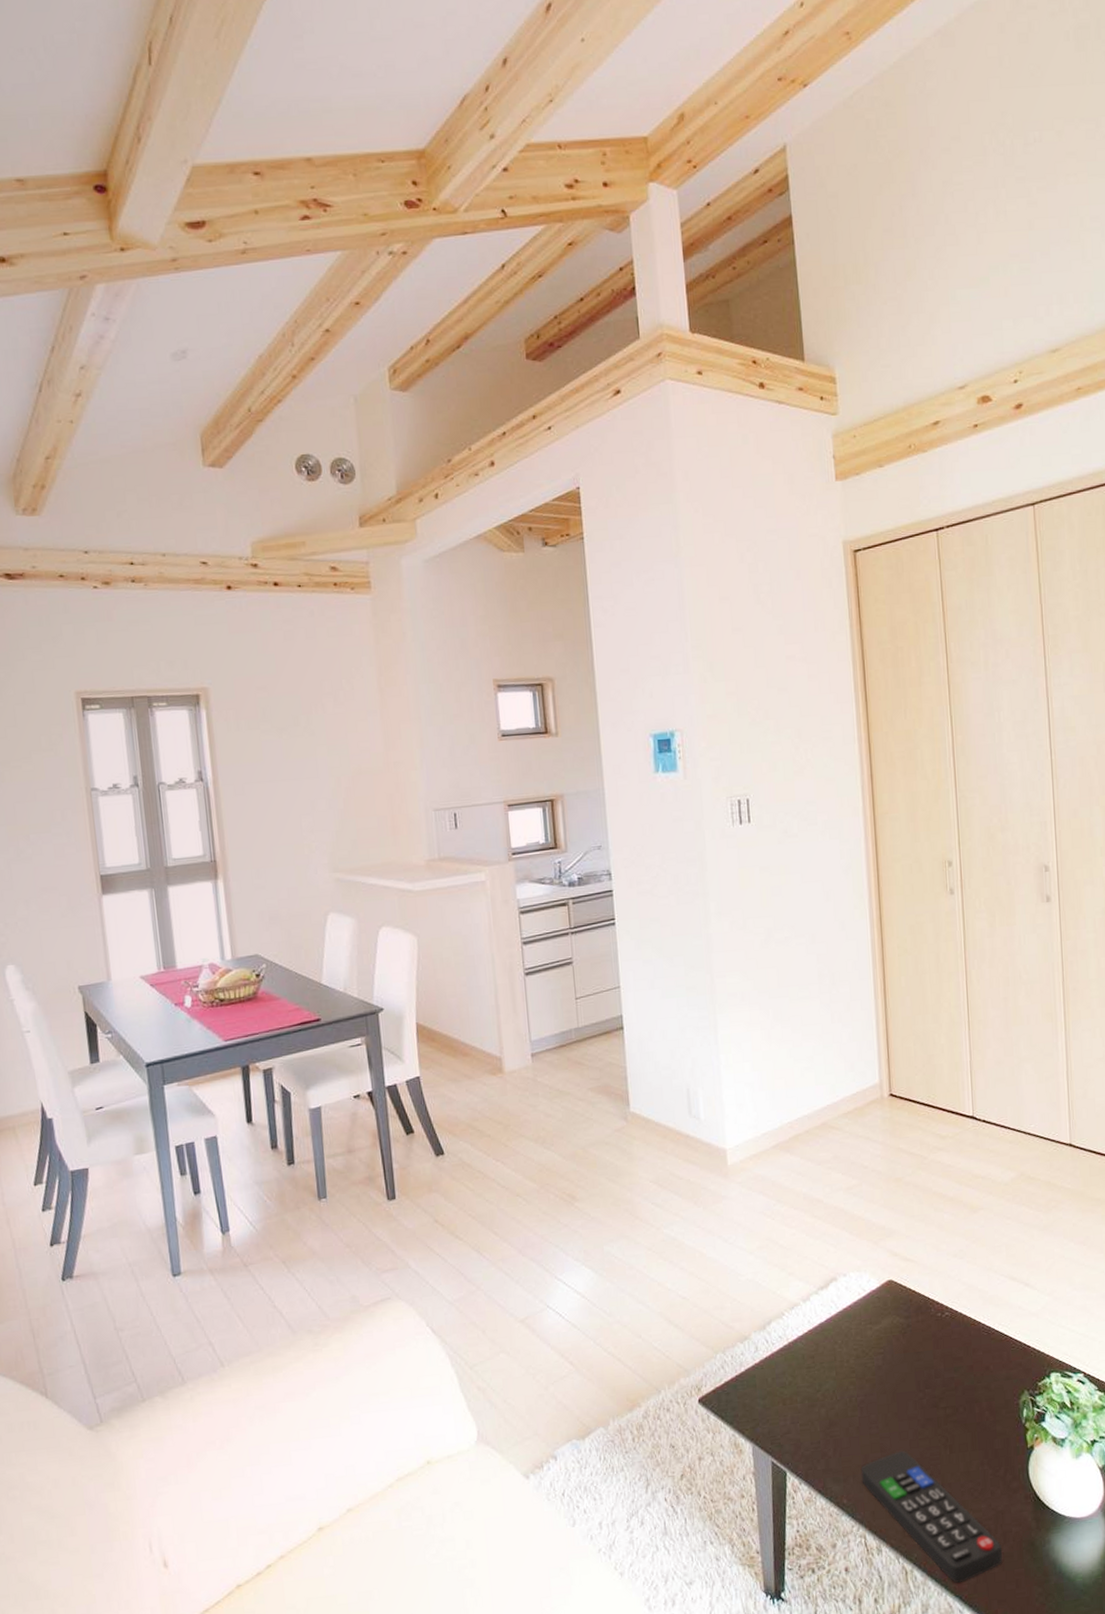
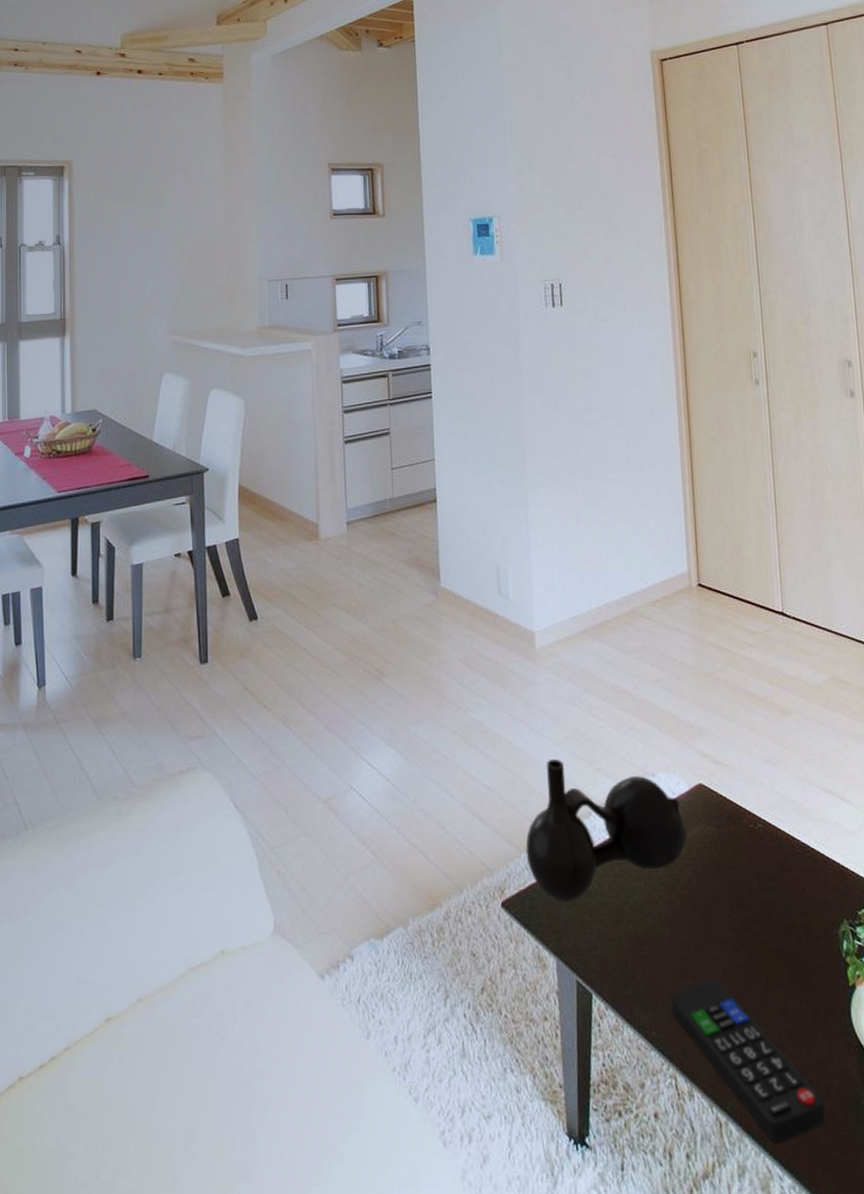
decorative vase: none [721,1266,877,1394] -> present [525,758,687,902]

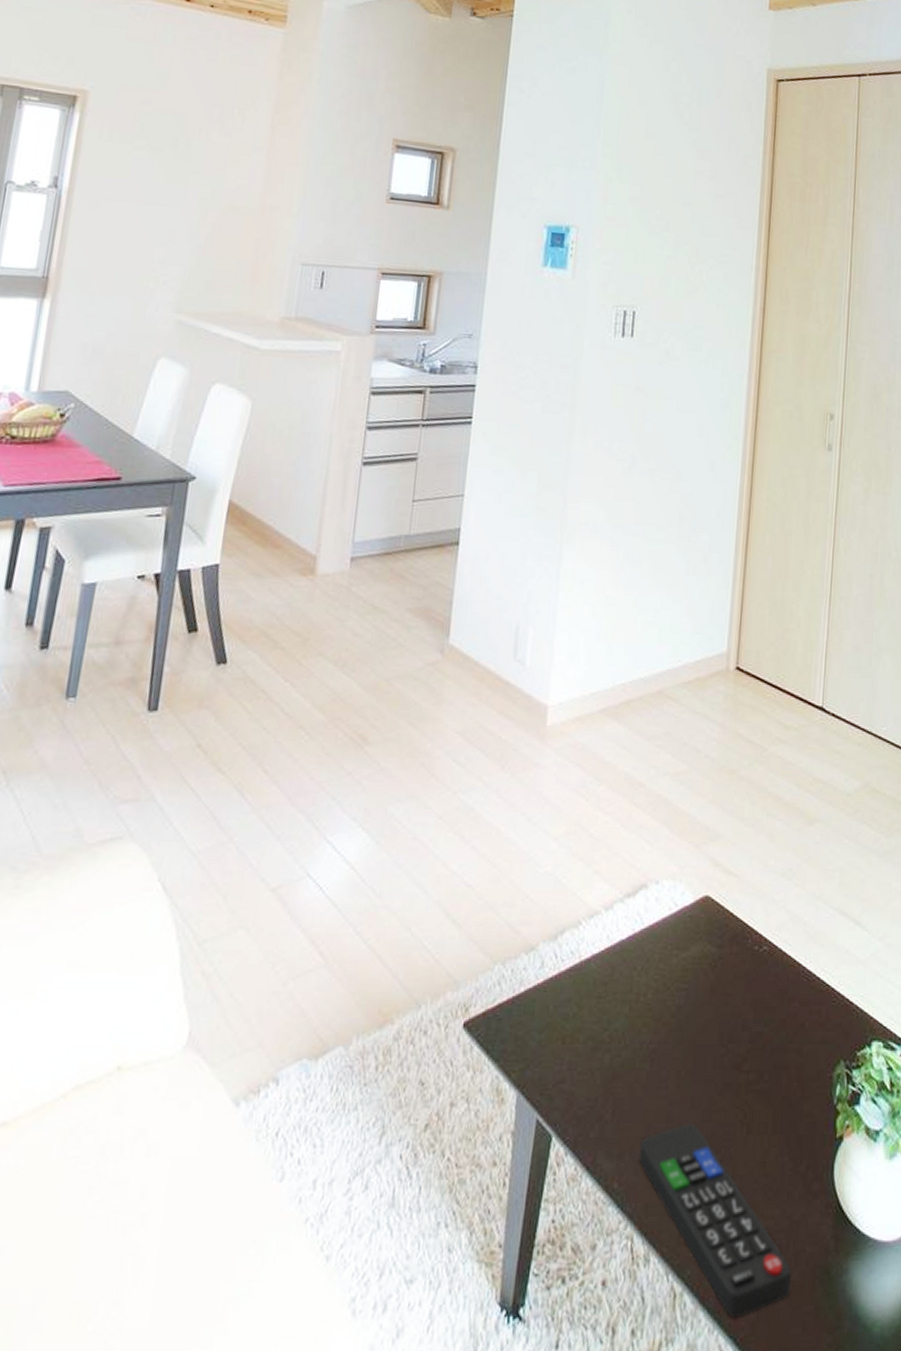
decorative vase: present [525,758,687,902] -> none [500,855,685,1025]

